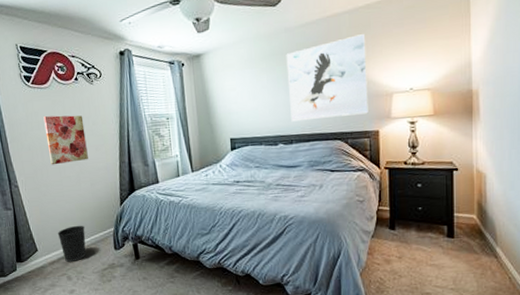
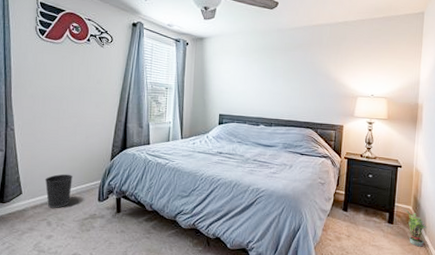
wall art: present [43,115,88,165] -> none [50,68,89,115]
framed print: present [286,34,369,122] -> none [273,44,341,110]
potted plant: none [464,218,499,261] -> present [402,208,428,247]

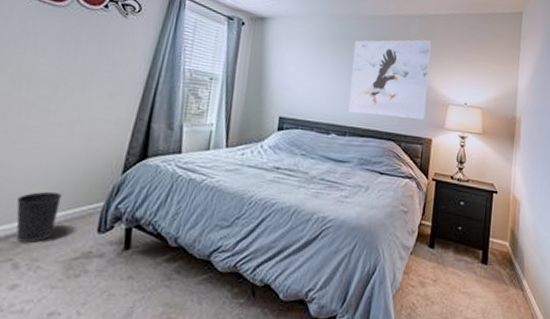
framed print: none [273,44,341,110] -> present [348,40,432,120]
potted plant: present [402,208,428,247] -> none [498,244,526,294]

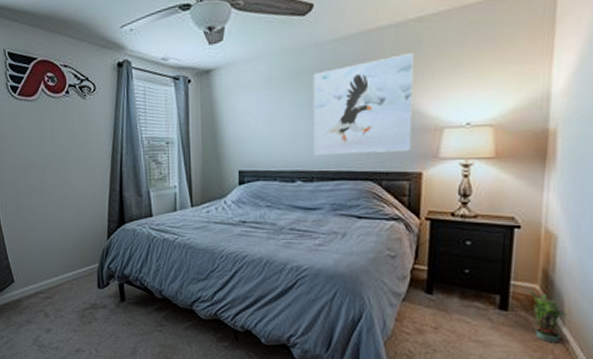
wastebasket: present [16,191,62,243] -> none [36,257,67,297]
potted plant: none [498,244,526,294] -> present [523,288,568,343]

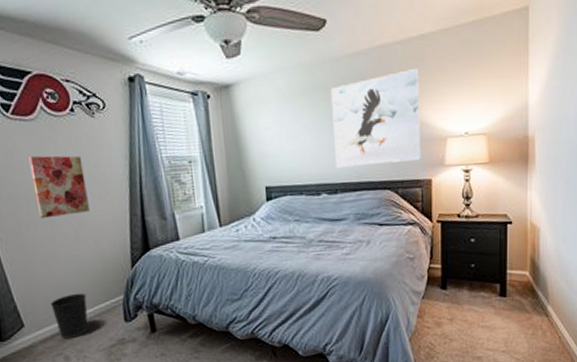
wall art: none [29,131,75,188] -> present [28,155,90,219]
wastebasket: none [36,257,67,297] -> present [50,292,89,339]
potted plant: present [523,288,568,343] -> none [516,275,551,320]

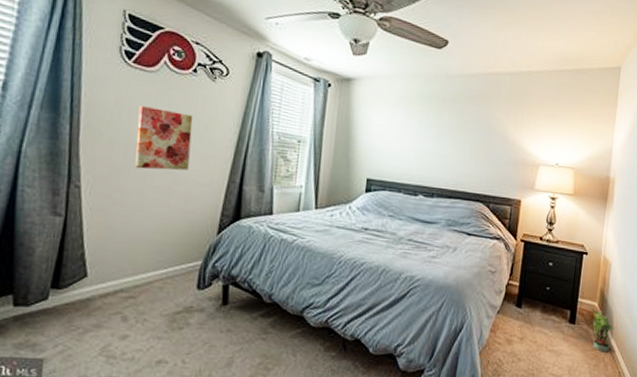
wastebasket: present [50,292,89,339] -> none [121,250,163,297]
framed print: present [330,69,421,168] -> none [436,98,523,181]
potted plant: none [516,275,551,320] -> present [586,305,615,353]

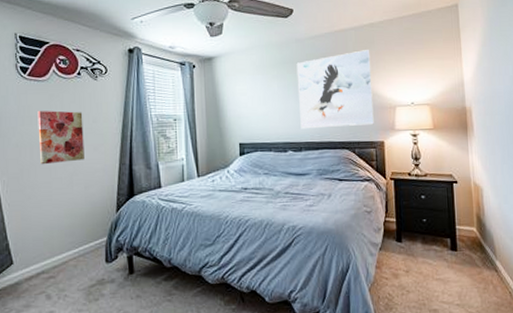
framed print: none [436,98,523,181] -> present [296,50,374,129]
potted plant: present [586,305,615,353] -> none [465,231,498,275]

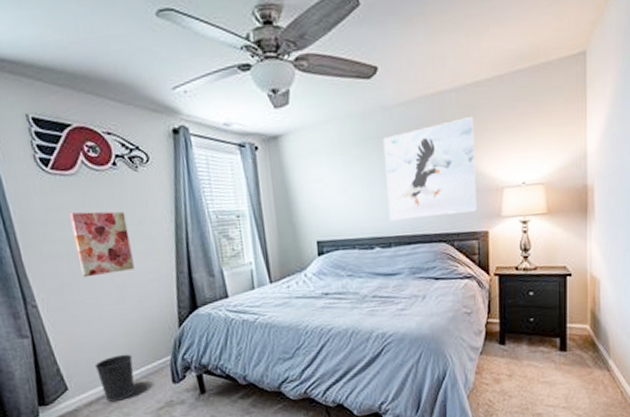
wastebasket: none [39,233,73,277] -> present [94,354,135,402]

